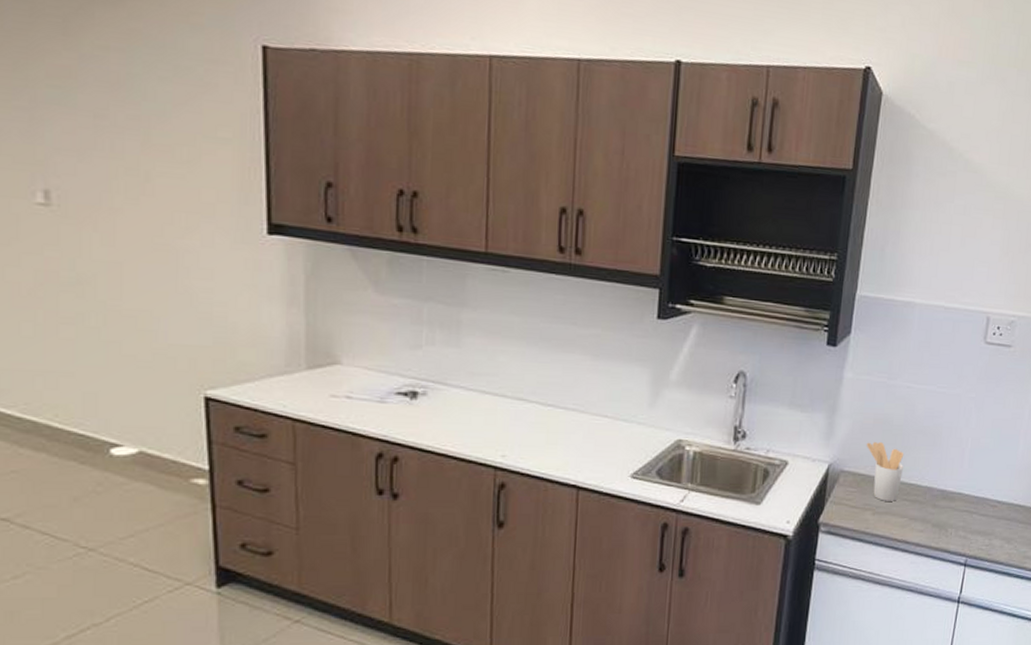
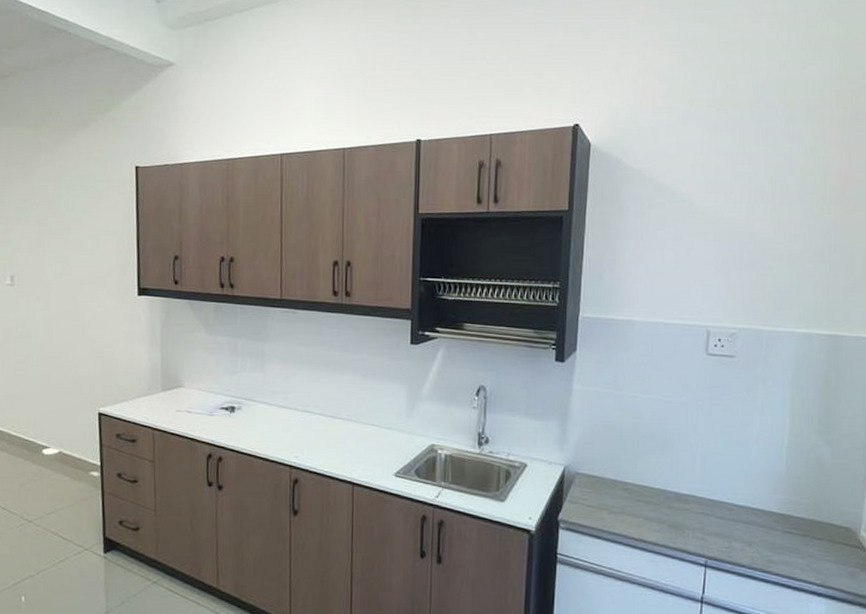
utensil holder: present [866,442,904,501] -> none [598,447,635,502]

